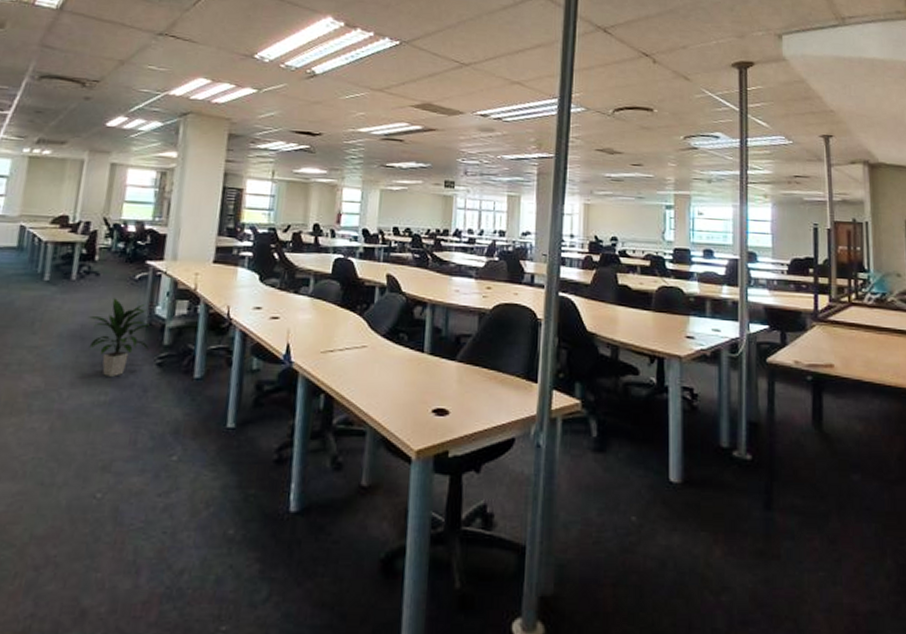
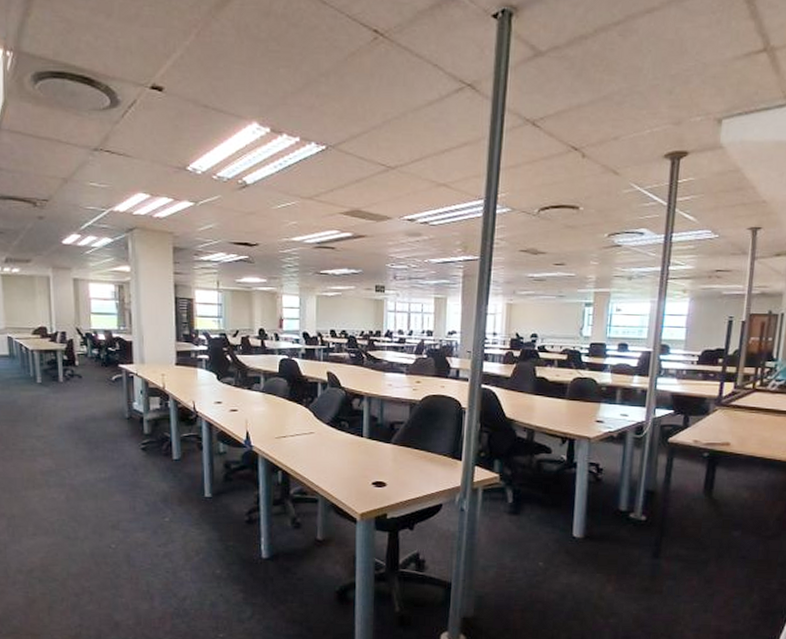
indoor plant: present [87,298,150,377] -> none [78,396,133,459]

